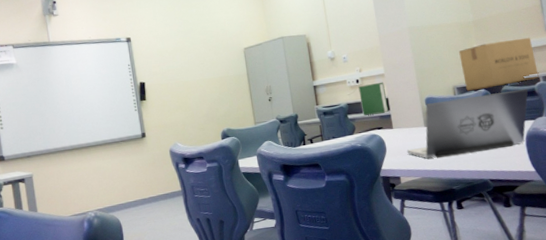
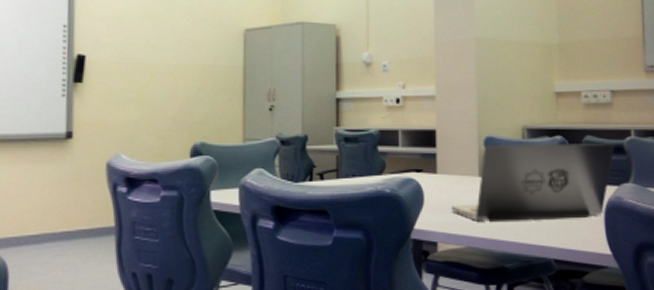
binder: present [358,82,389,116] -> none [398,106,434,150]
box: present [459,37,539,92] -> none [536,75,630,136]

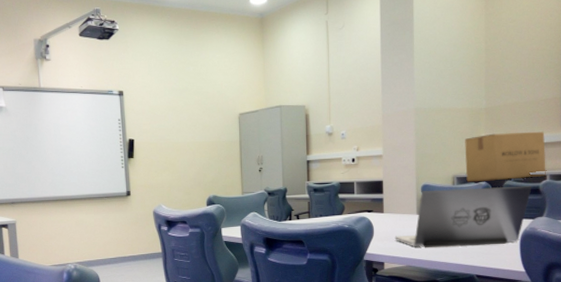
box: none [536,75,630,136] -> present [465,131,546,182]

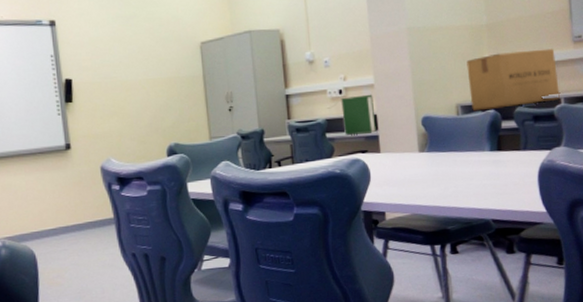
binder: none [353,163,382,197] -> present [341,94,376,135]
laptop: present [394,186,532,247] -> none [395,111,546,191]

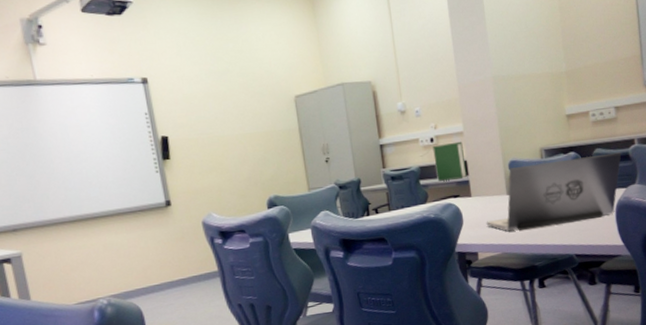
laptop: none [395,111,546,191] -> present [486,152,622,231]
box: present [467,48,560,111] -> none [548,92,634,154]

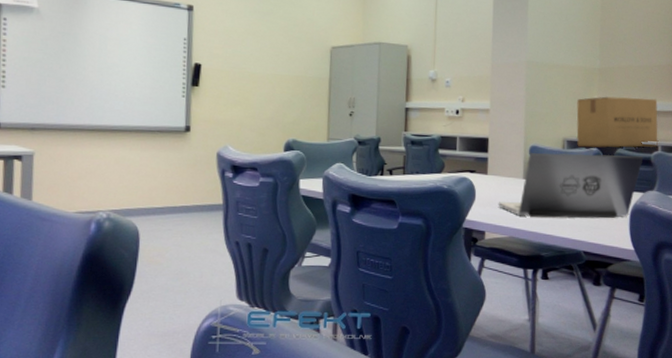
binder: present [433,141,467,181] -> none [456,117,487,155]
box: none [548,92,634,154] -> present [576,96,658,148]

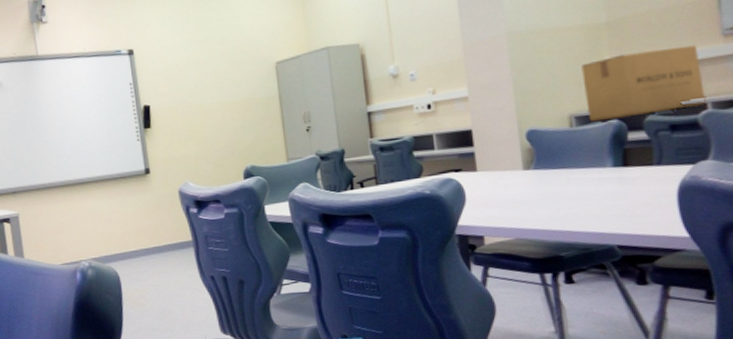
laptop: present [498,152,644,218] -> none [495,119,687,213]

